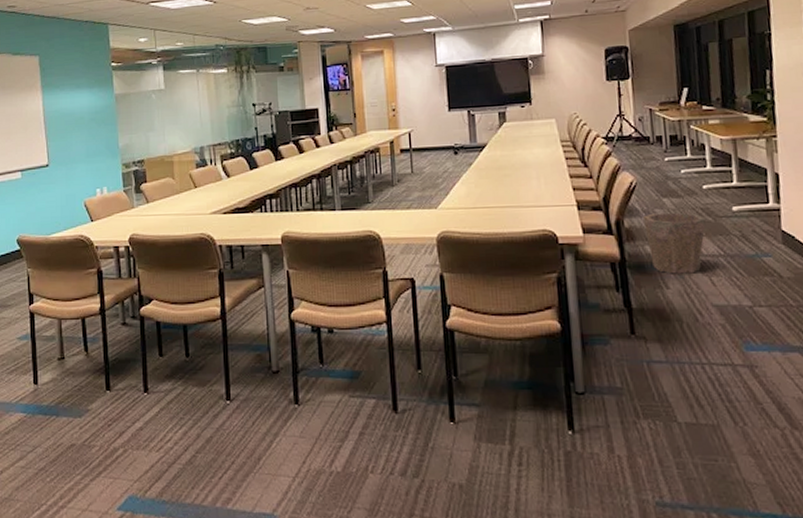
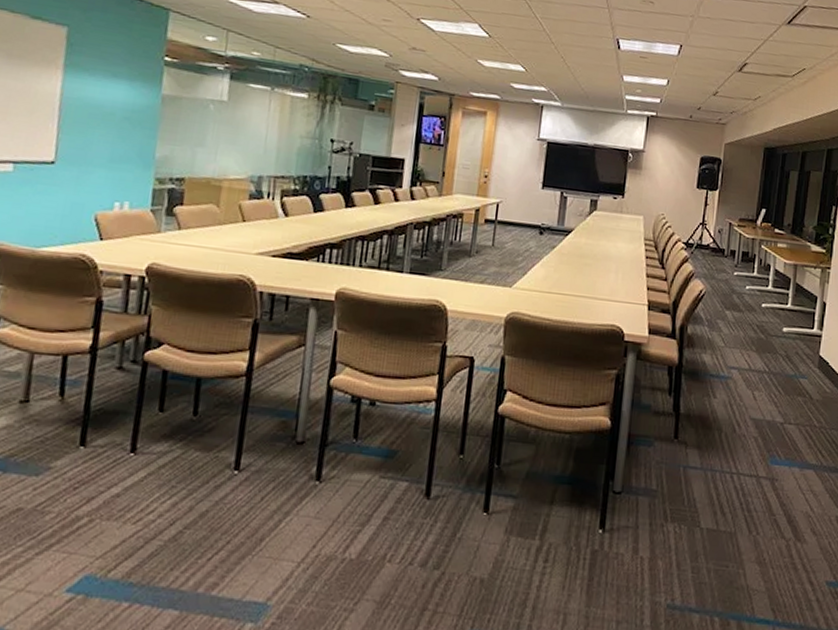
waste bin: present [643,212,707,274] -> none [705,323,760,386]

